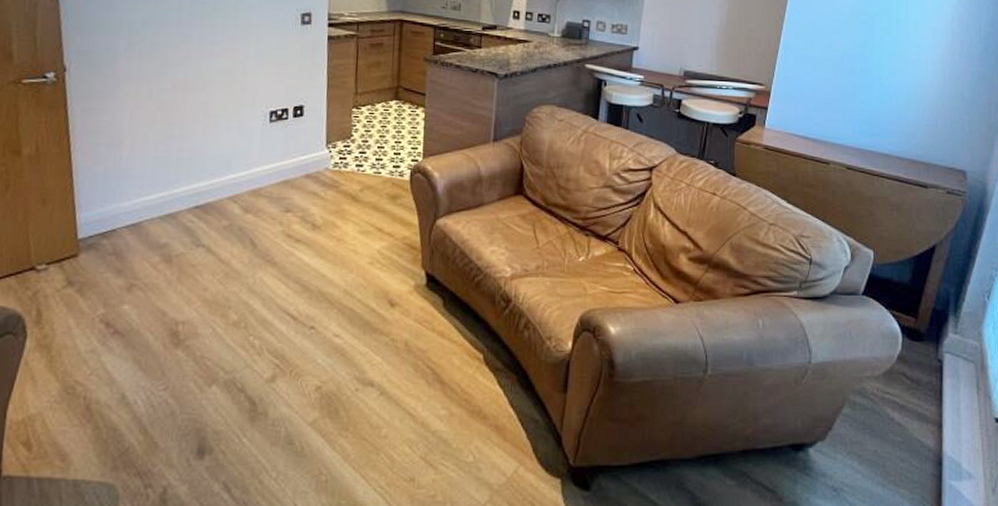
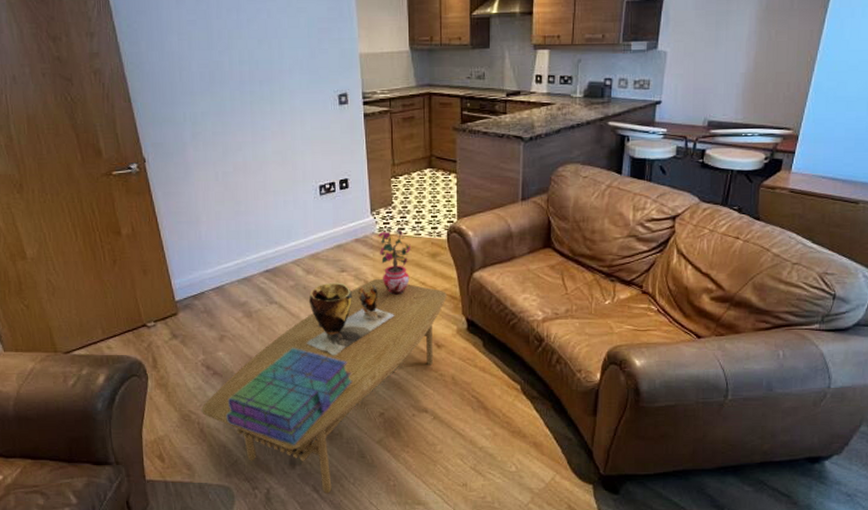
coffee table: none [90,221,407,493] -> present [201,278,448,494]
stack of books: none [123,302,288,428] -> present [227,348,353,445]
clay pot: none [235,224,344,313] -> present [306,282,395,356]
potted plant: none [332,165,369,242] -> present [378,228,412,295]

